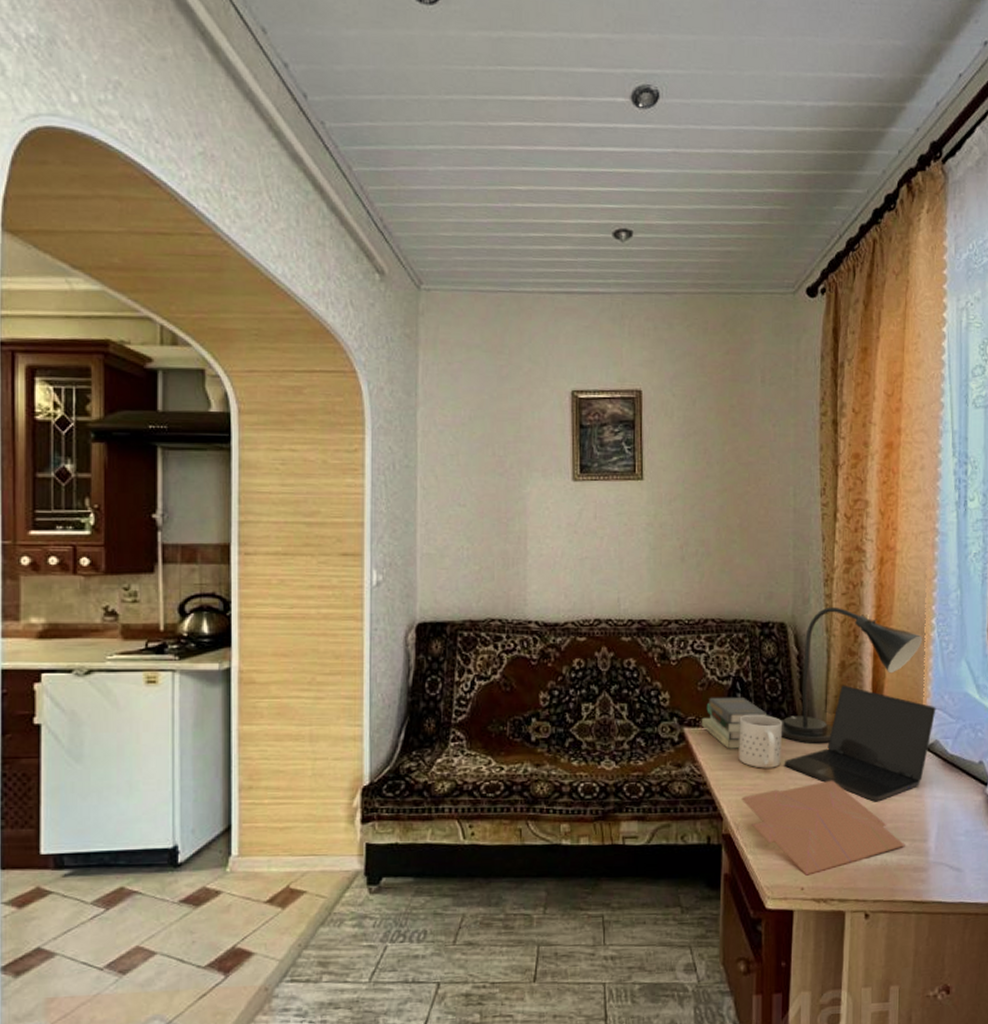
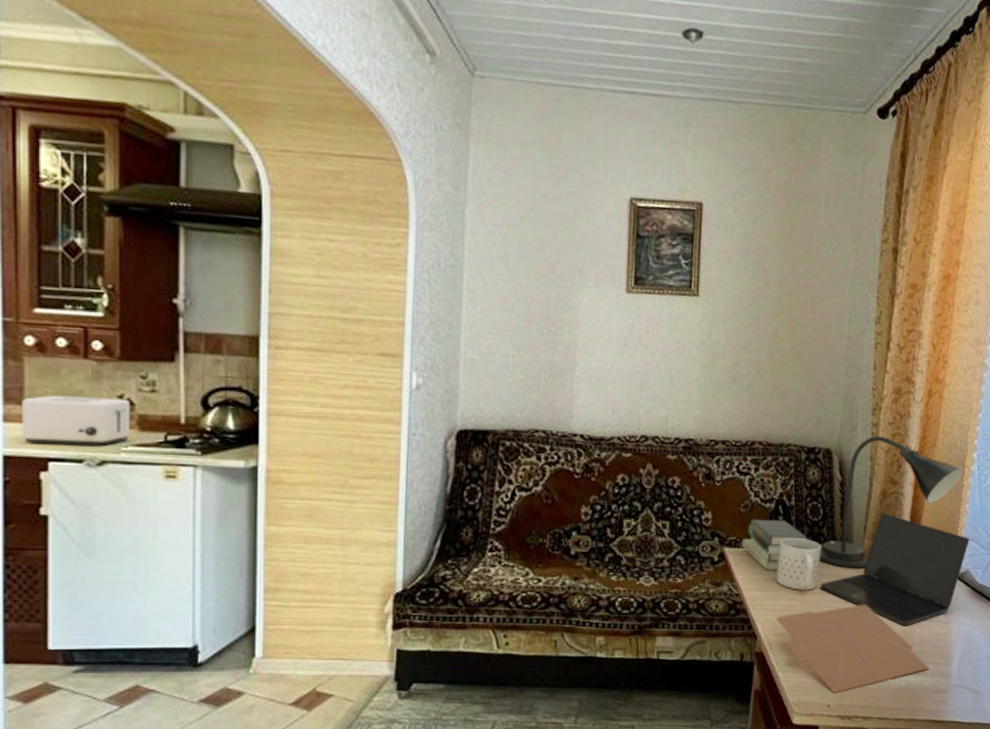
toaster: none [18,610,114,657] -> present [22,395,129,447]

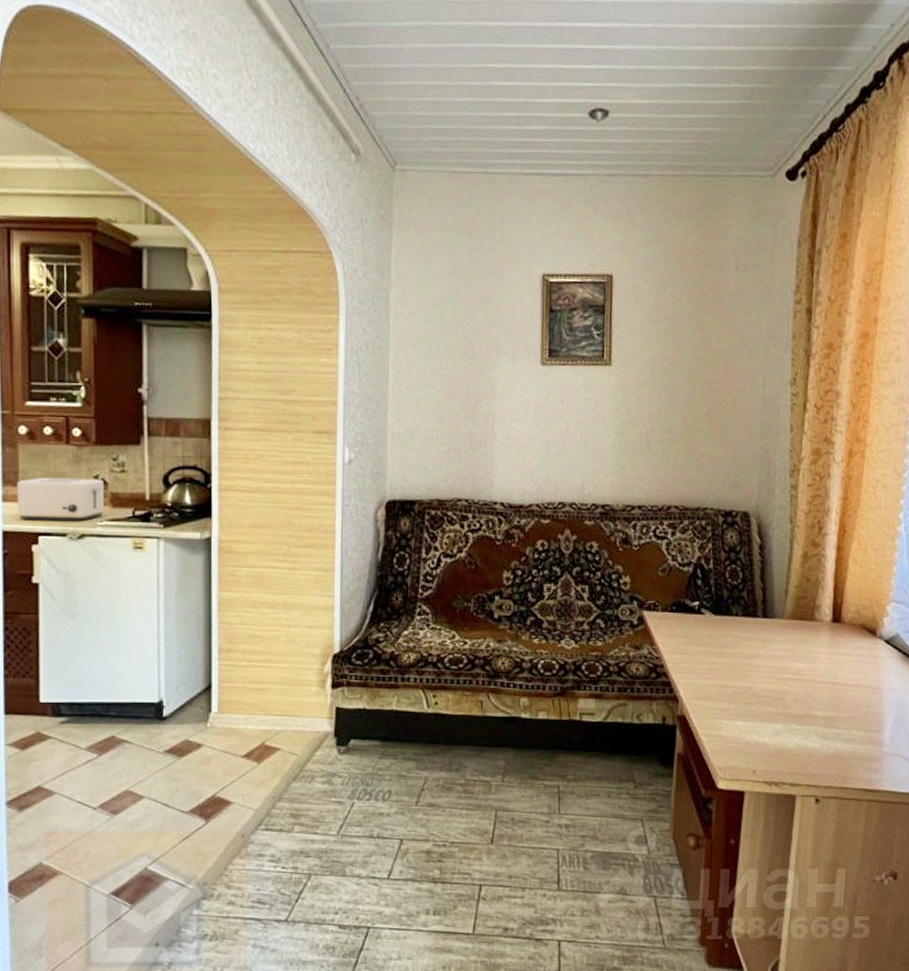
books: present [741,519,809,571] -> none [660,582,729,634]
mug: present [776,537,822,590] -> none [696,600,742,654]
papers: present [776,604,930,694] -> none [698,668,860,759]
desk lamp: present [819,435,963,568] -> none [740,497,889,632]
laptop: present [820,513,970,626] -> none [741,575,899,692]

